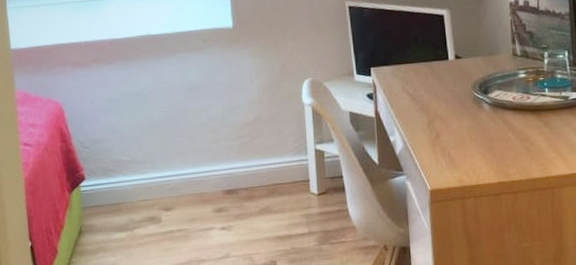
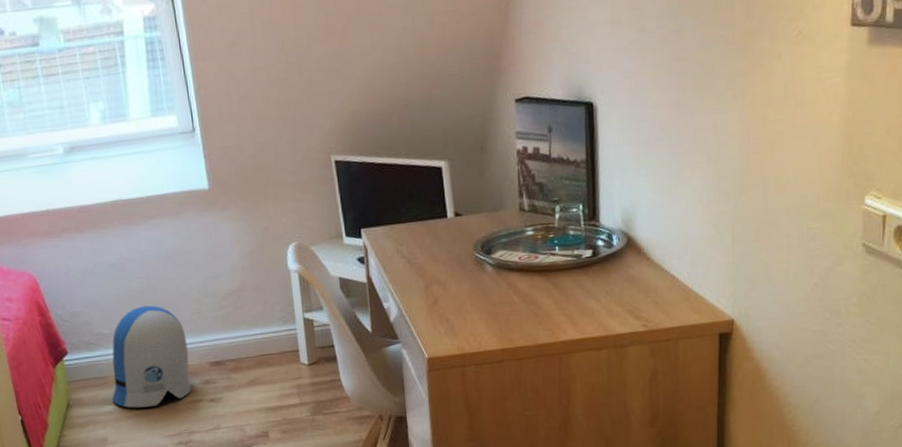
sun visor: none [125,134,205,235] -> present [112,305,192,408]

